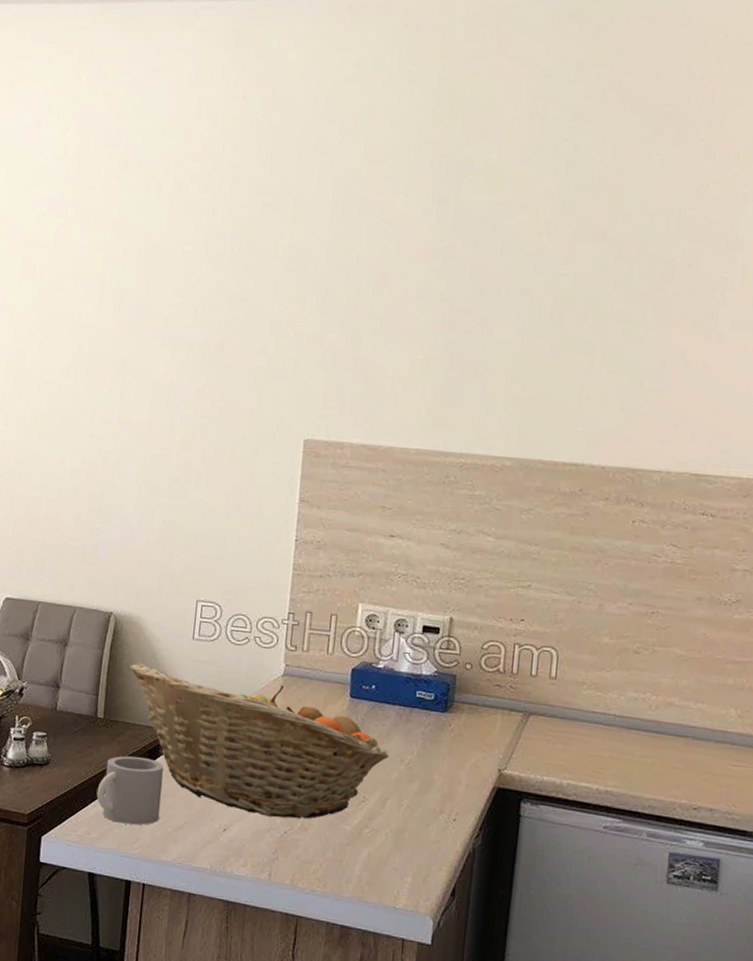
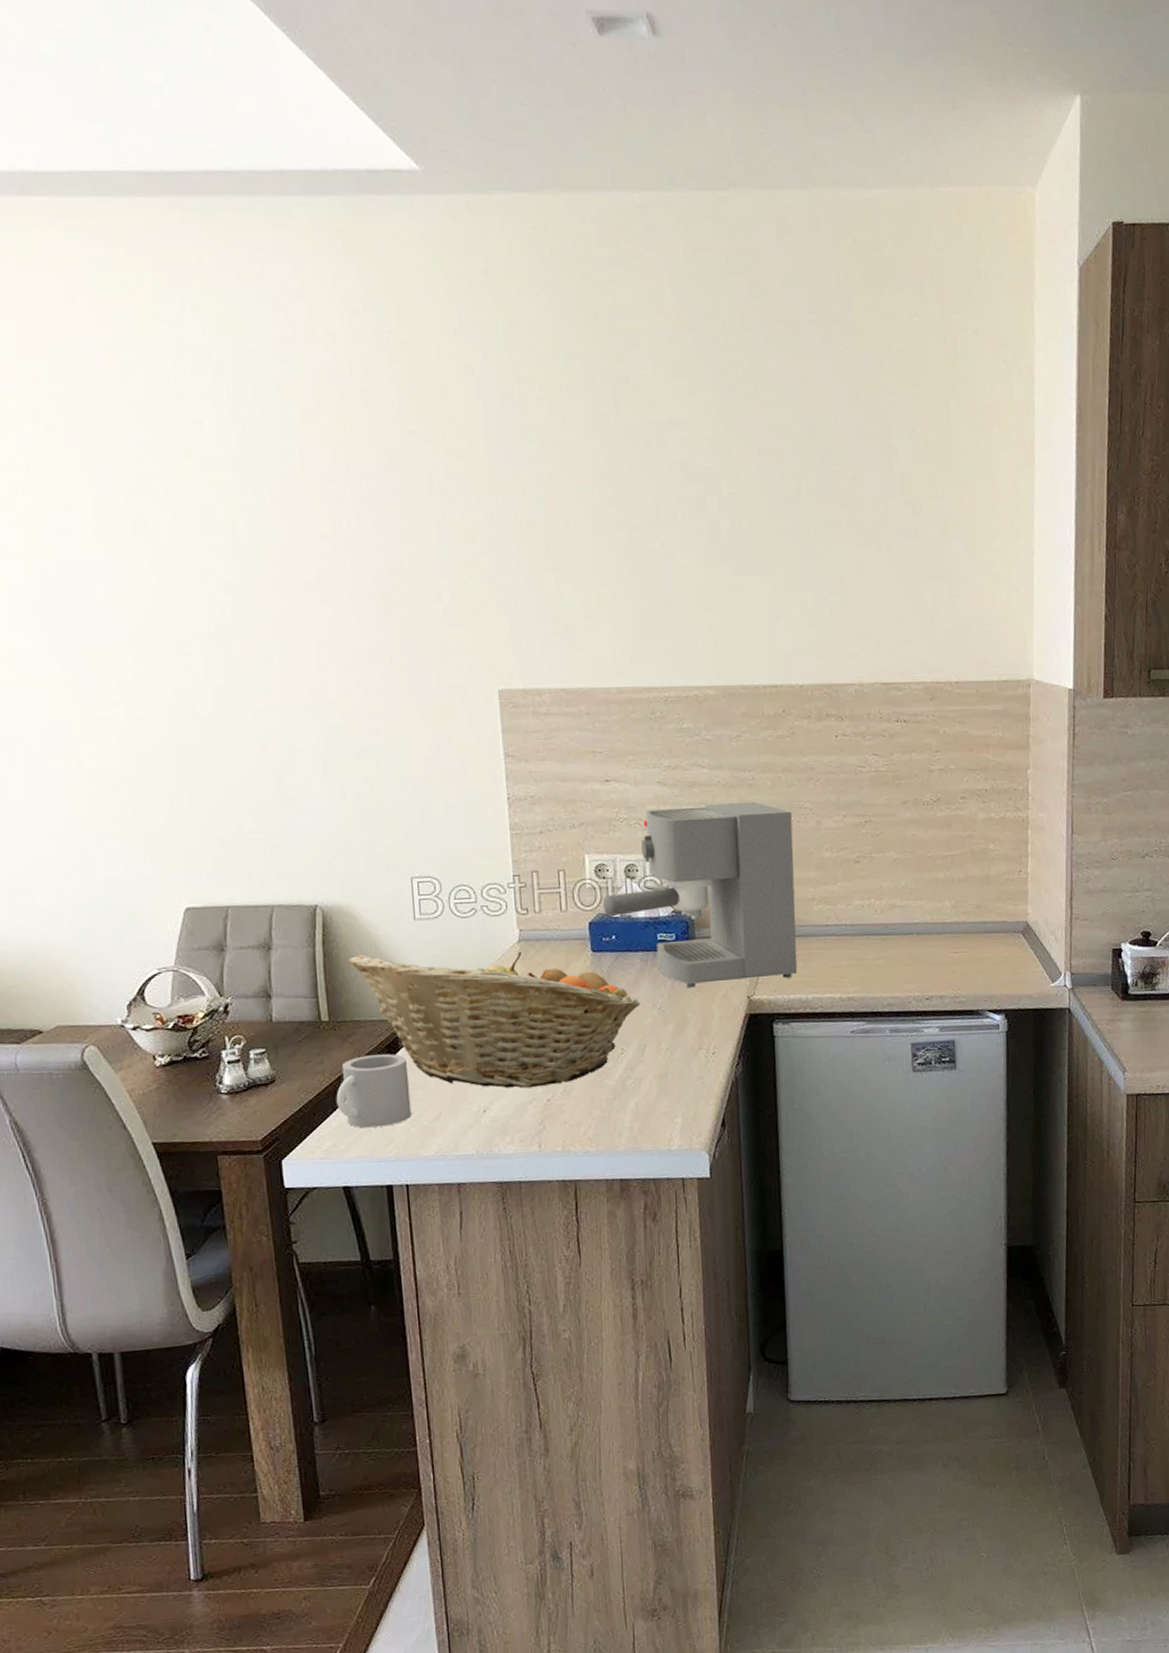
coffee maker: none [368,569,574,759] -> present [603,801,798,988]

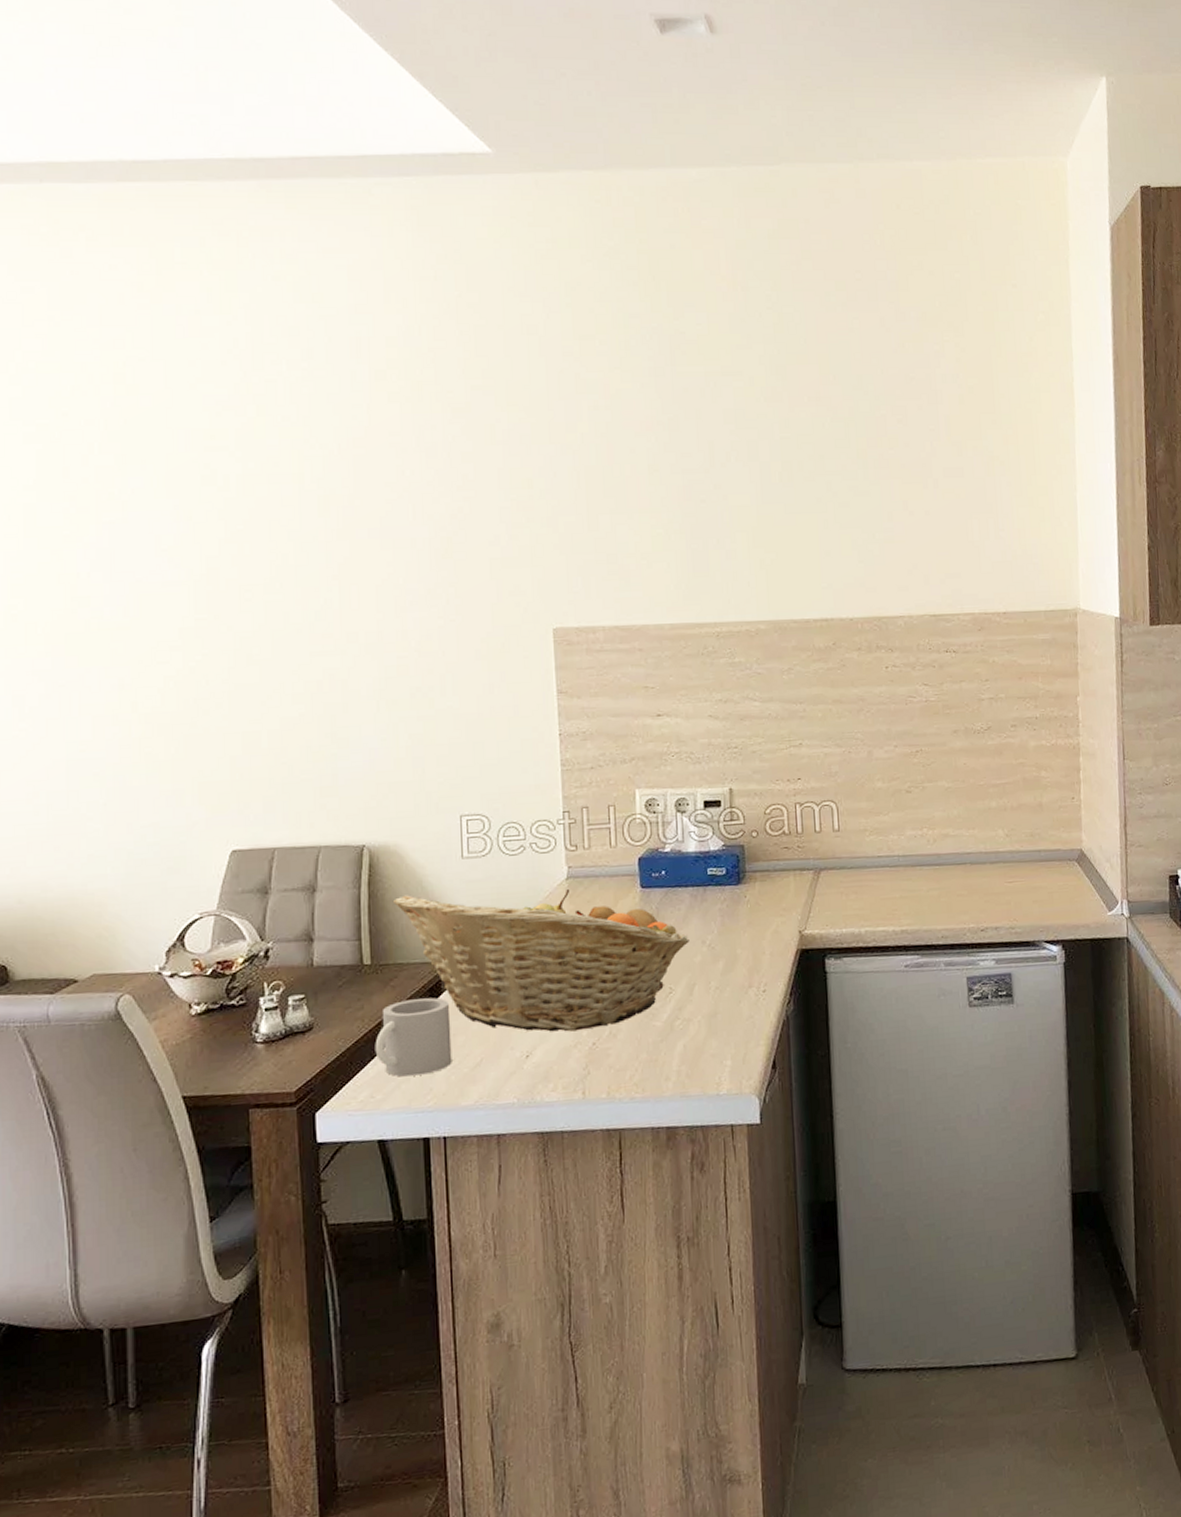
coffee maker: present [603,801,798,988] -> none [653,733,850,924]

